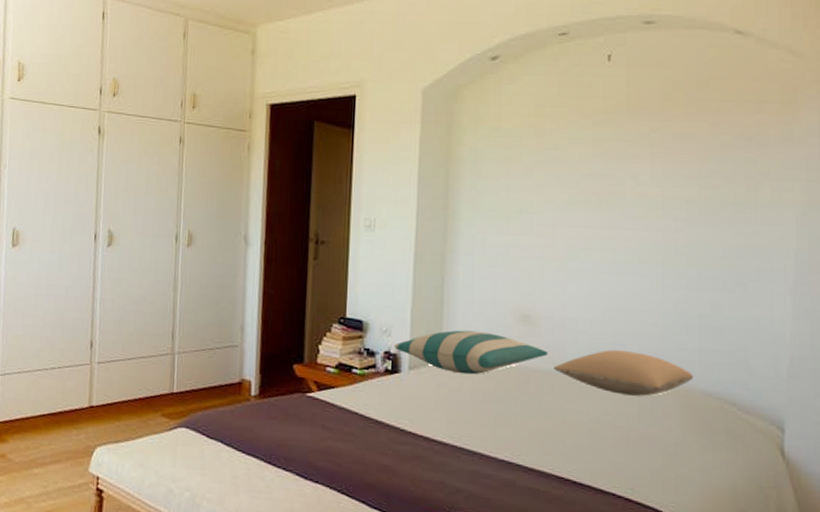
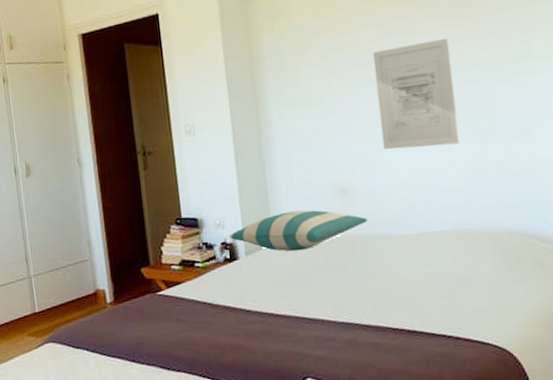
pillow: present [554,350,693,397] -> none [374,205,498,246]
wall art: none [578,170,668,287] -> present [373,38,460,150]

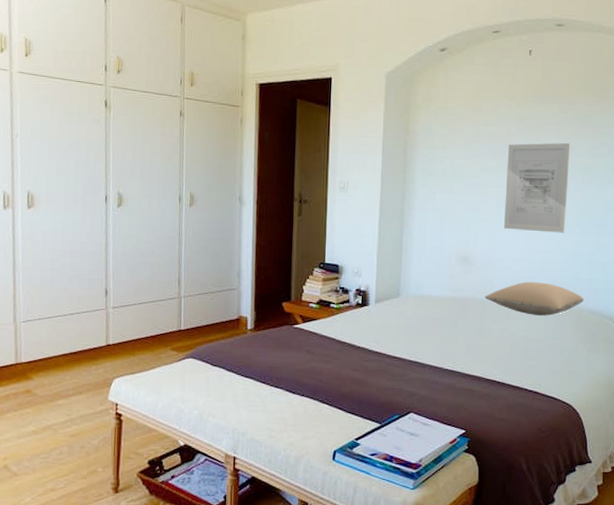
pillow: present [229,210,368,252] -> none [363,270,481,305]
pillow: none [374,205,498,246] -> present [485,282,584,316]

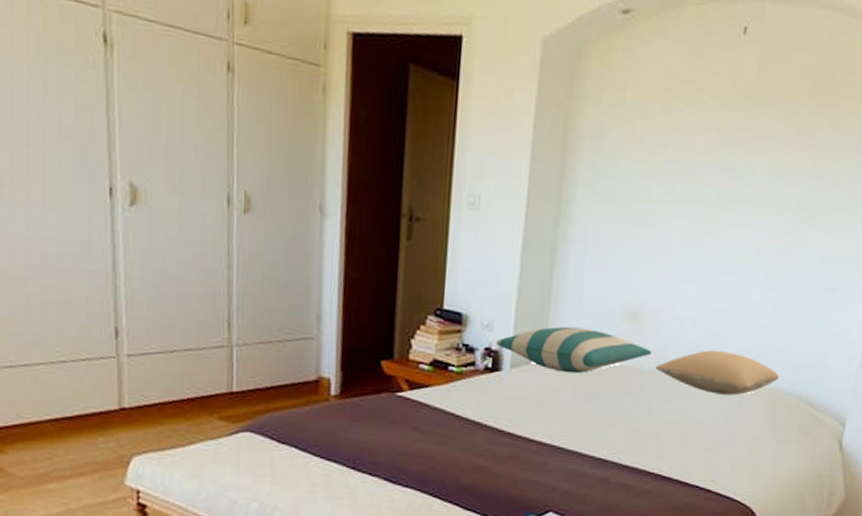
pillow: none [363,270,481,305] -> present [495,326,652,374]
wall art: present [504,142,570,233] -> none [688,160,785,289]

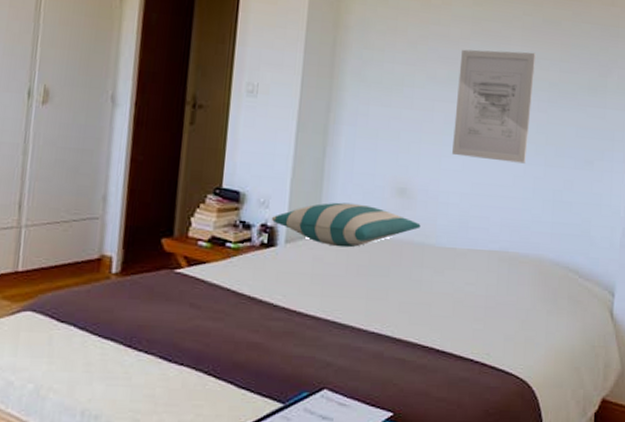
pillow: present [655,350,779,396] -> none [425,222,545,267]
wall art: none [688,160,785,289] -> present [452,49,535,164]

